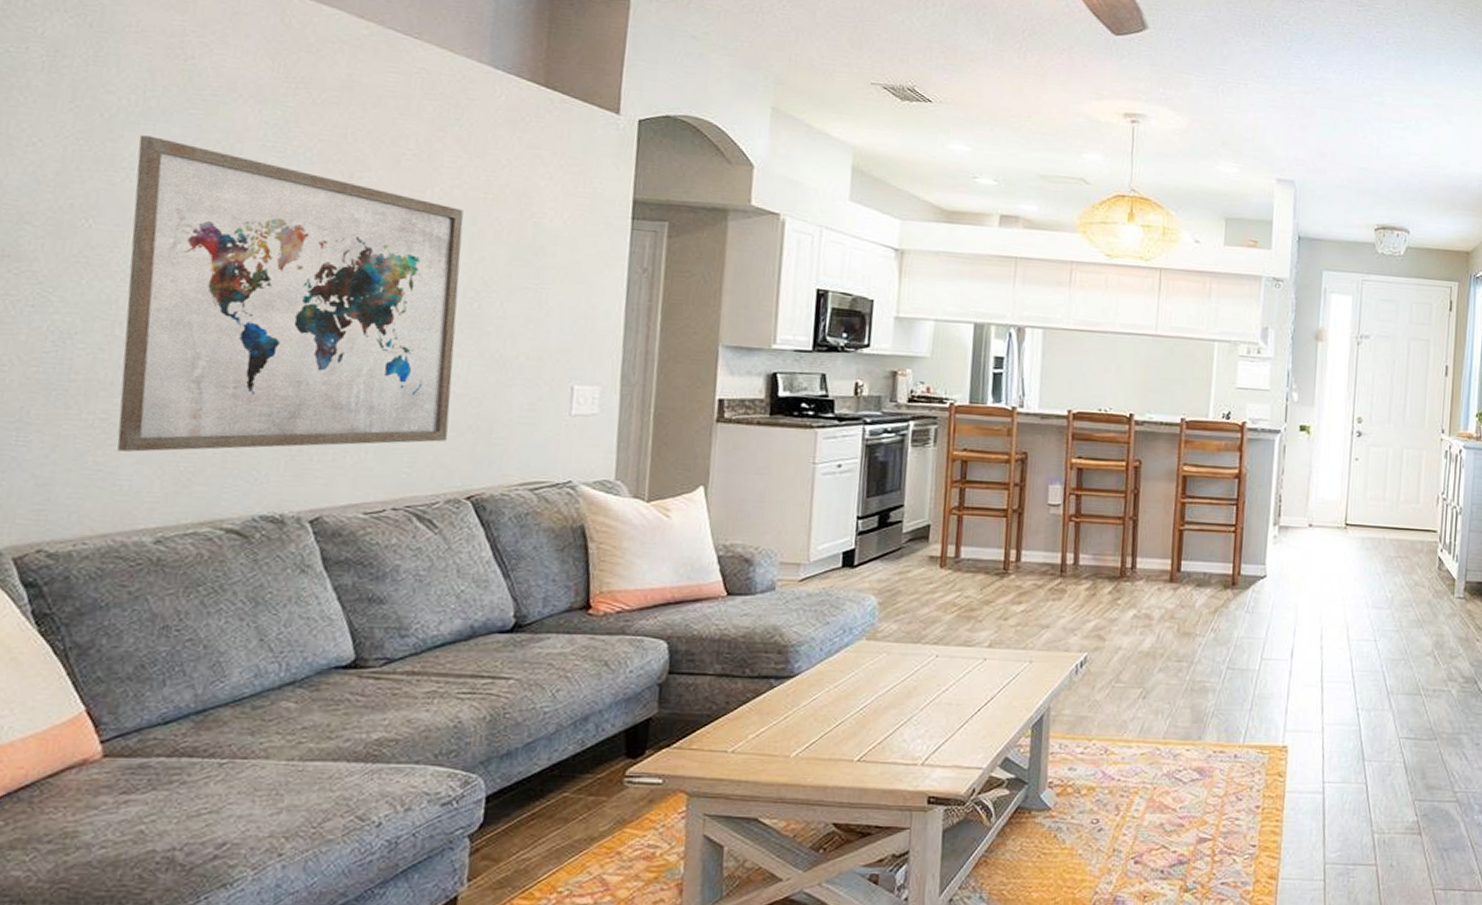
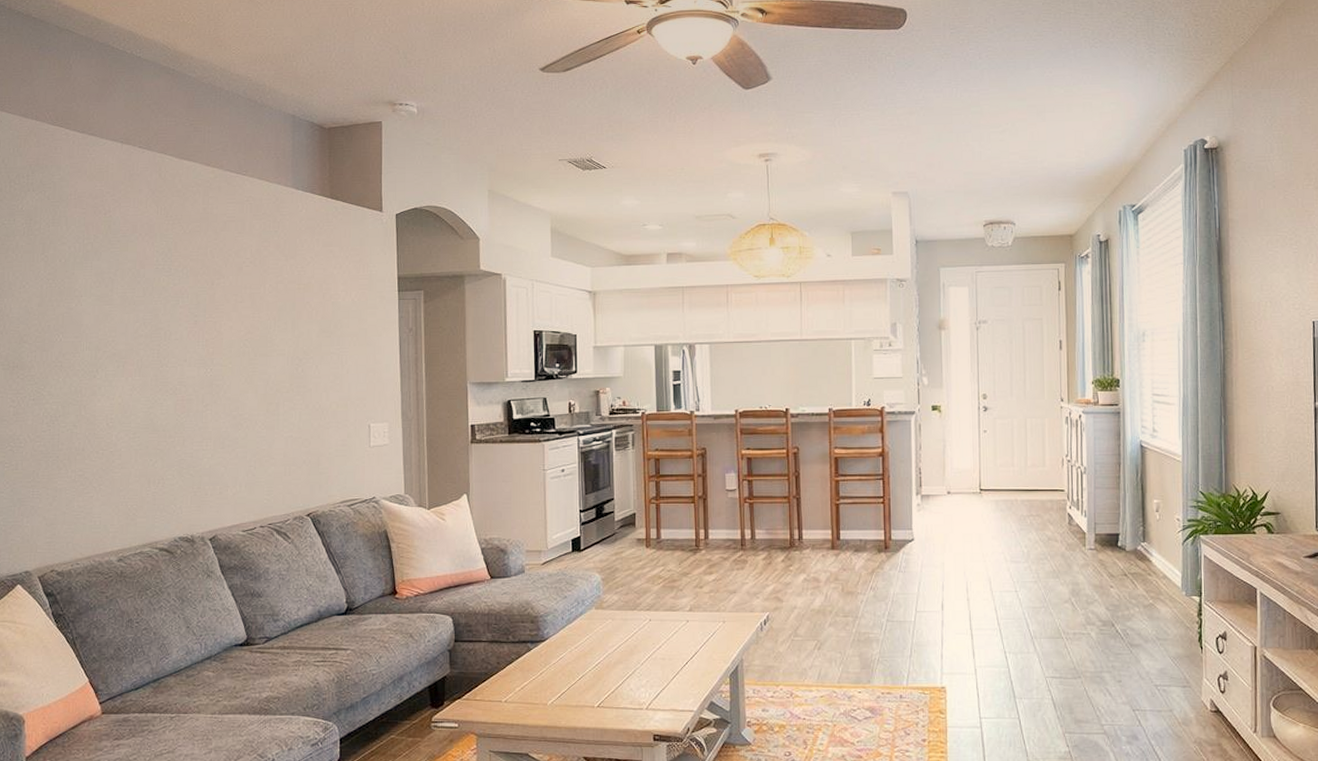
wall art: present [117,135,463,452] -> none [83,271,291,497]

